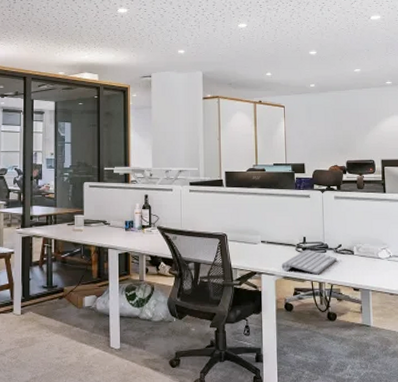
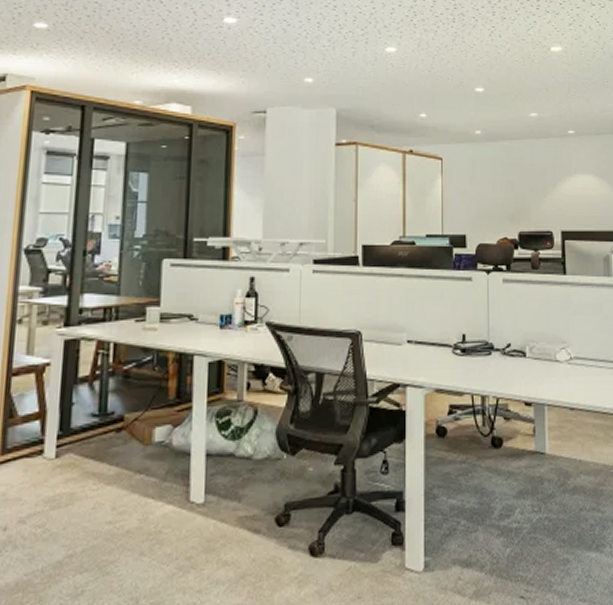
computer keyboard: present [281,249,337,275] -> none [432,351,504,386]

